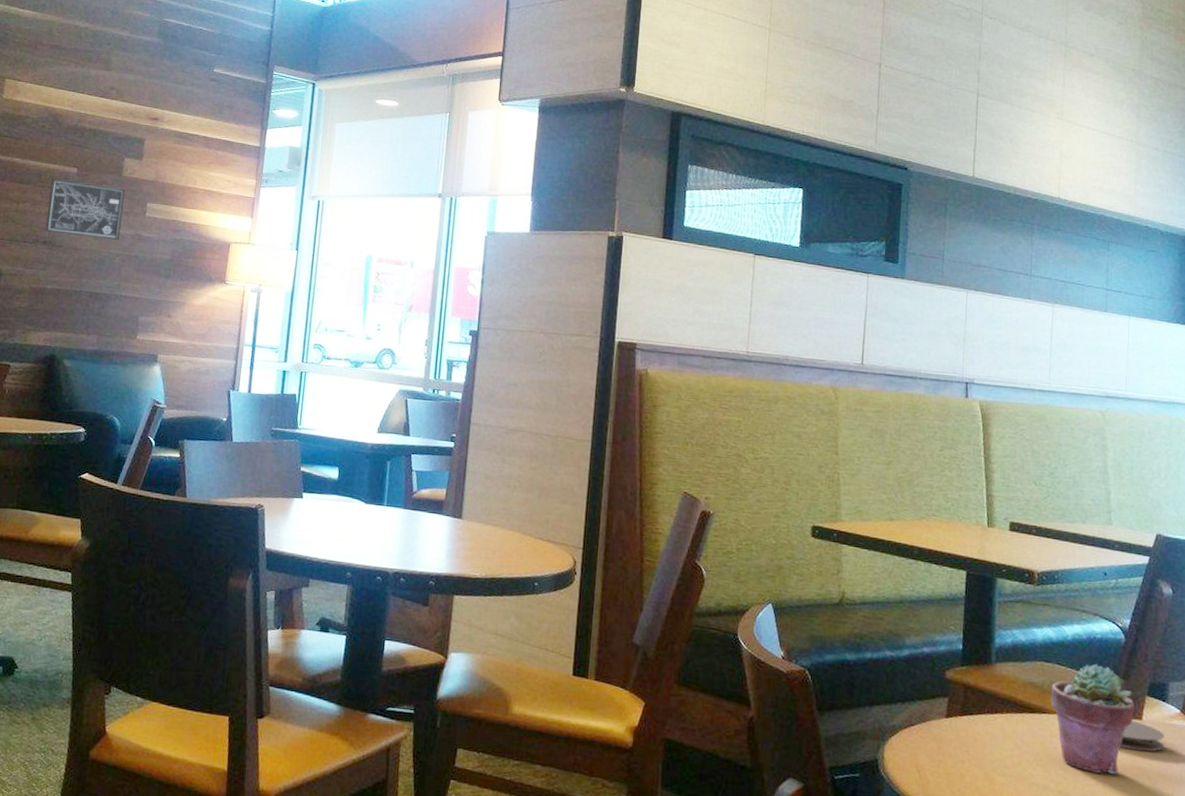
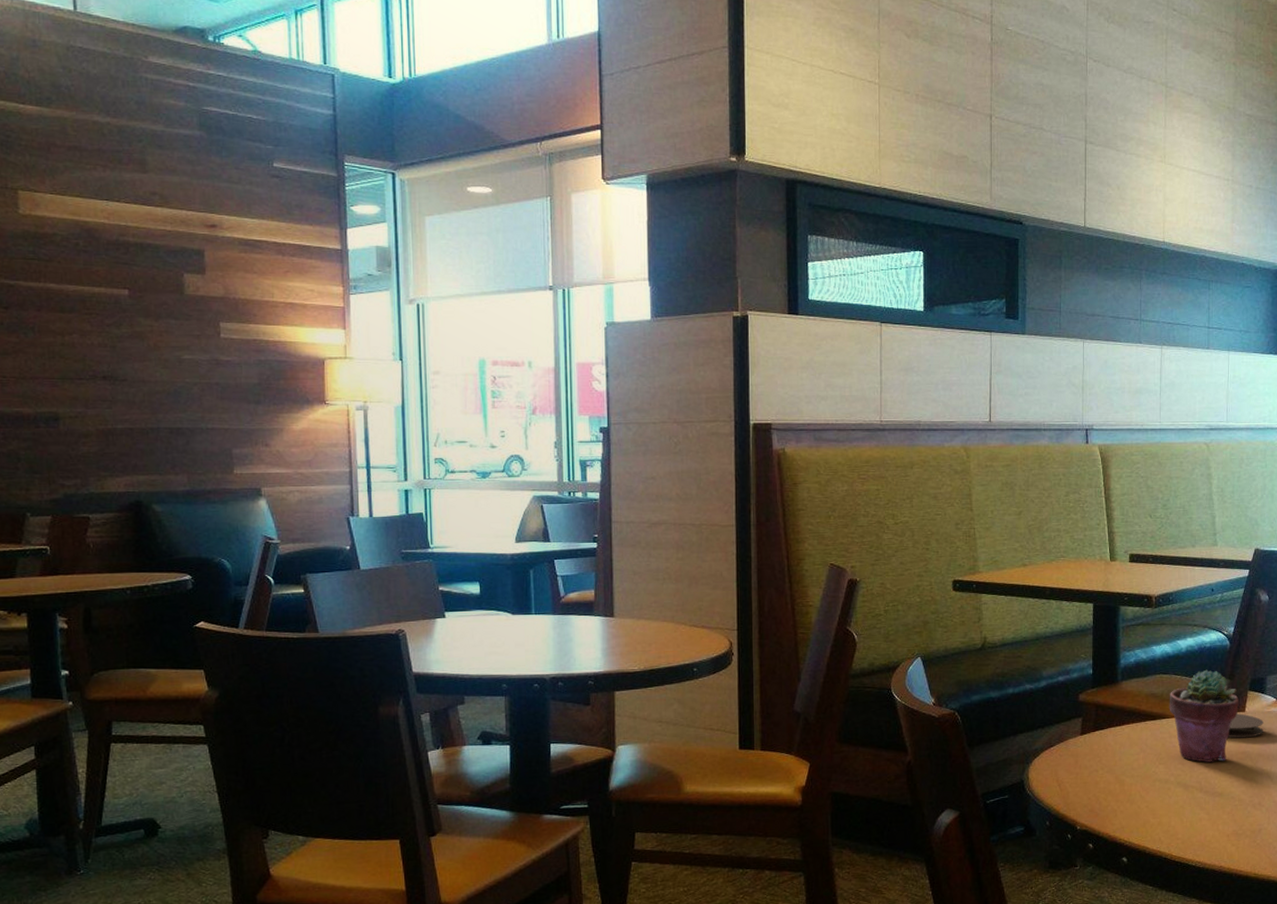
wall art: present [45,178,125,240] -> none [99,303,195,367]

